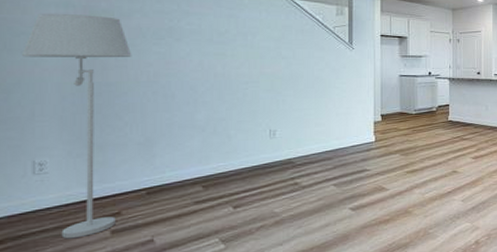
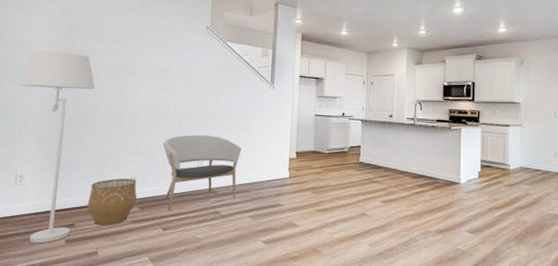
basket: none [135,155,199,211] -> present [87,178,137,226]
armchair: none [225,103,320,187] -> present [163,135,242,211]

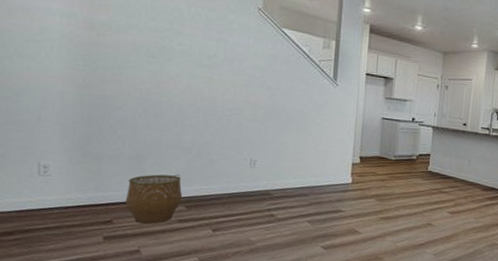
floor lamp: present [18,50,96,244] -> none [31,21,127,240]
armchair: present [163,135,242,211] -> none [210,131,300,211]

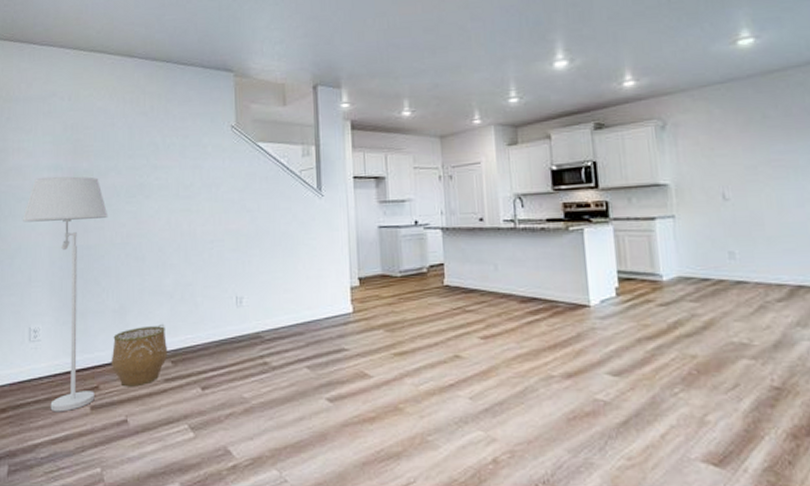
floor lamp: none [31,21,127,240] -> present [23,176,108,412]

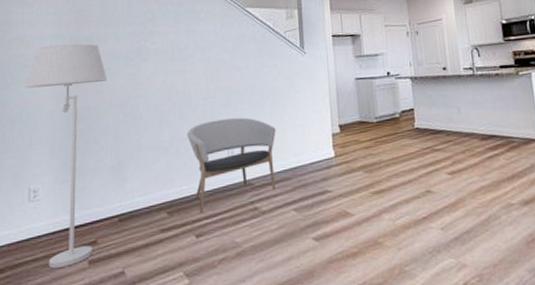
basket: present [111,324,168,387] -> none [109,178,164,240]
armchair: none [192,264,289,364] -> present [187,117,276,213]

